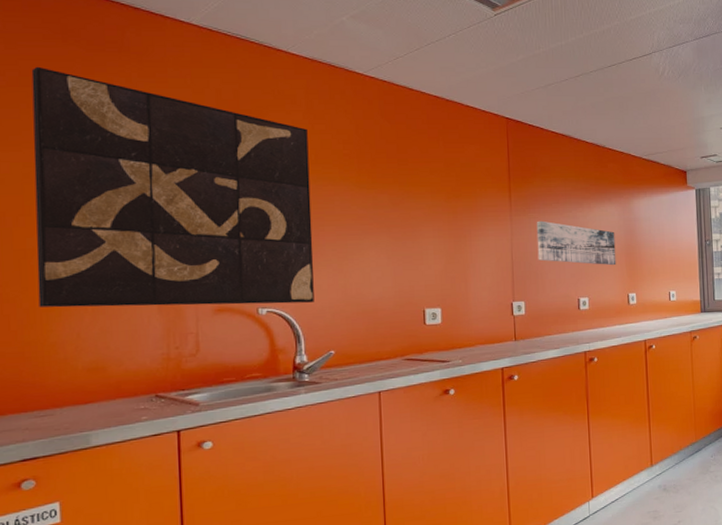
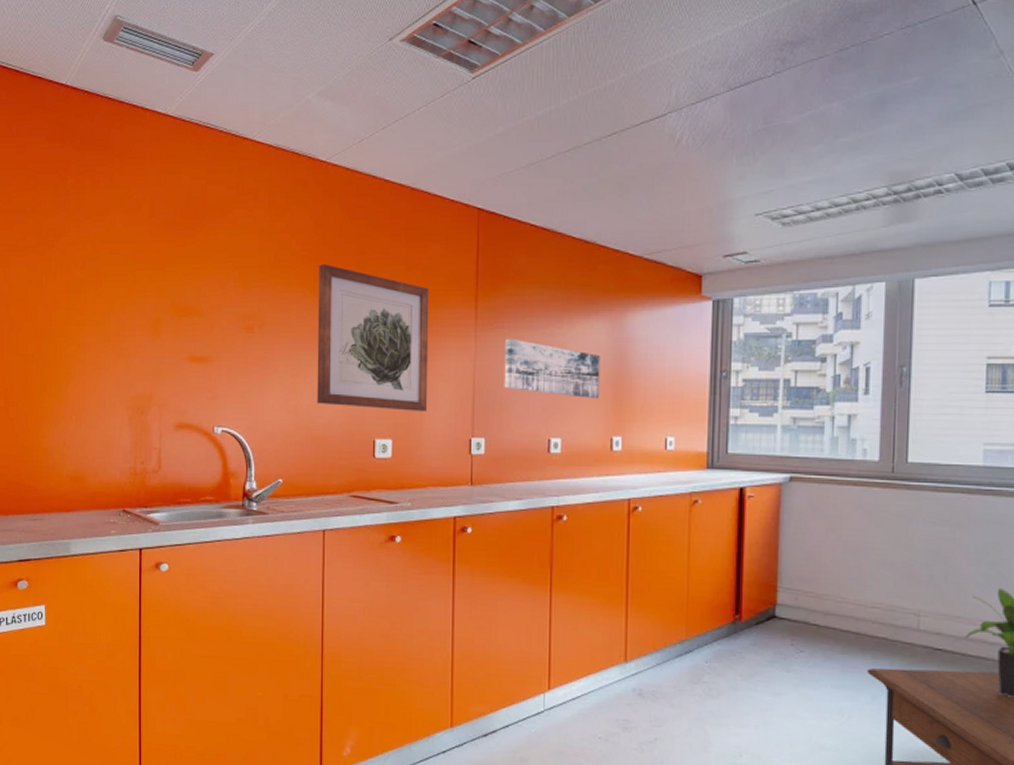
wall art: present [31,66,314,308] -> none [35,169,268,424]
wall art: none [361,161,472,284] -> present [317,264,429,411]

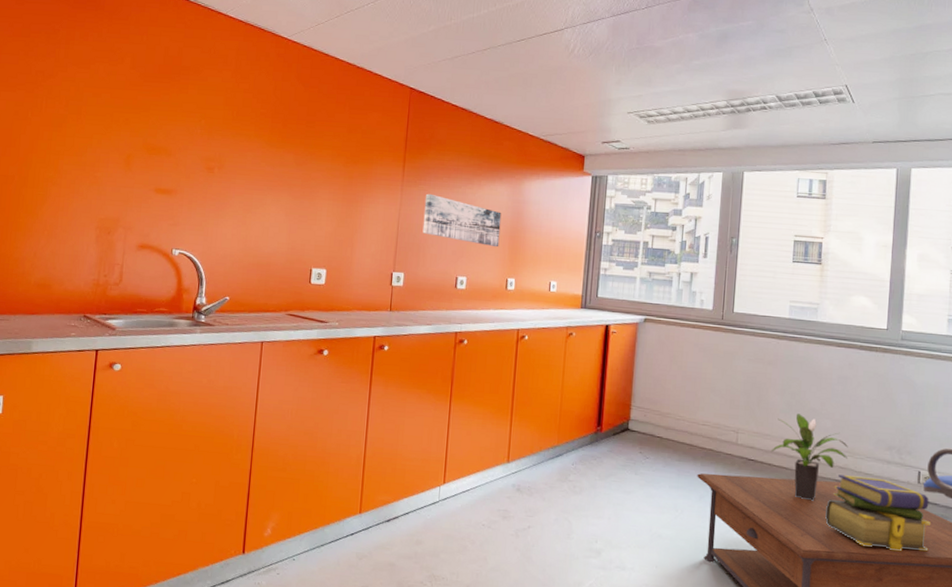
wall art: present [317,264,429,411] -> none [264,121,366,248]

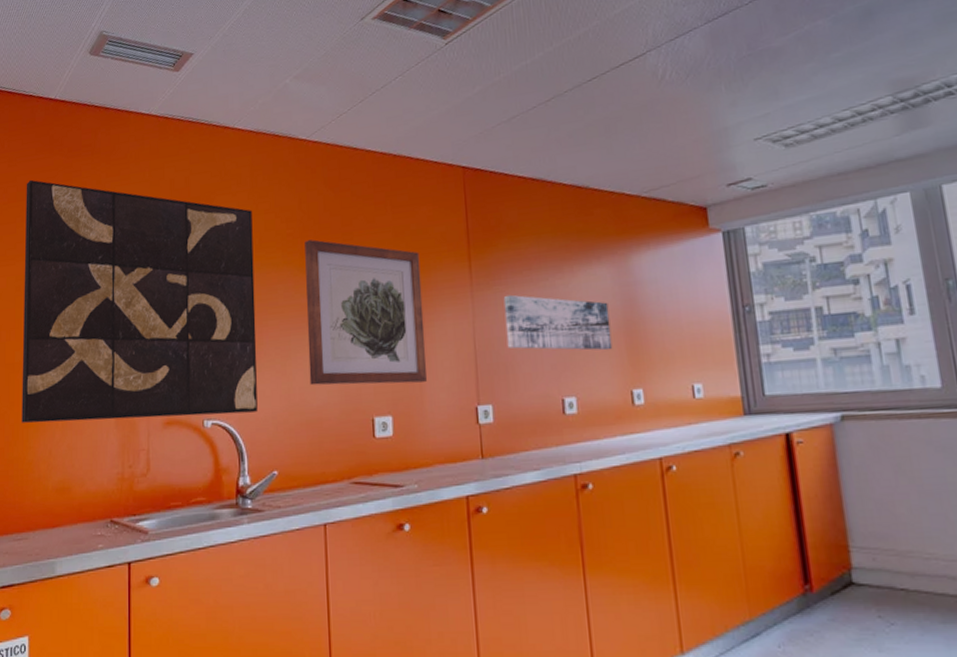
wall art: none [10,20,234,249] -> present [21,179,258,423]
wall art: none [264,121,366,248] -> present [304,239,428,386]

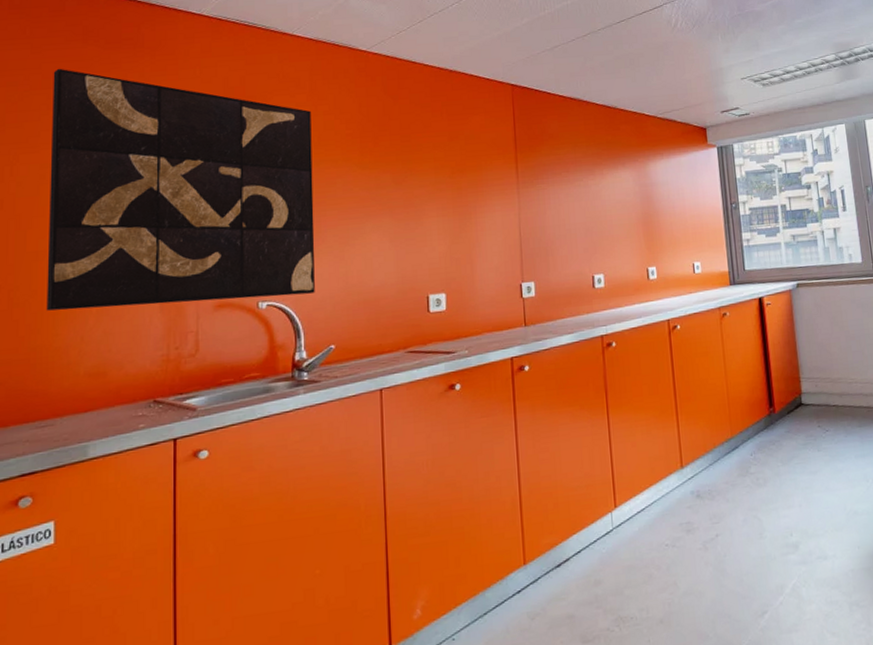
wall art: present [304,239,428,386] -> none [364,140,478,269]
wall art: present [503,294,613,351] -> none [545,191,633,237]

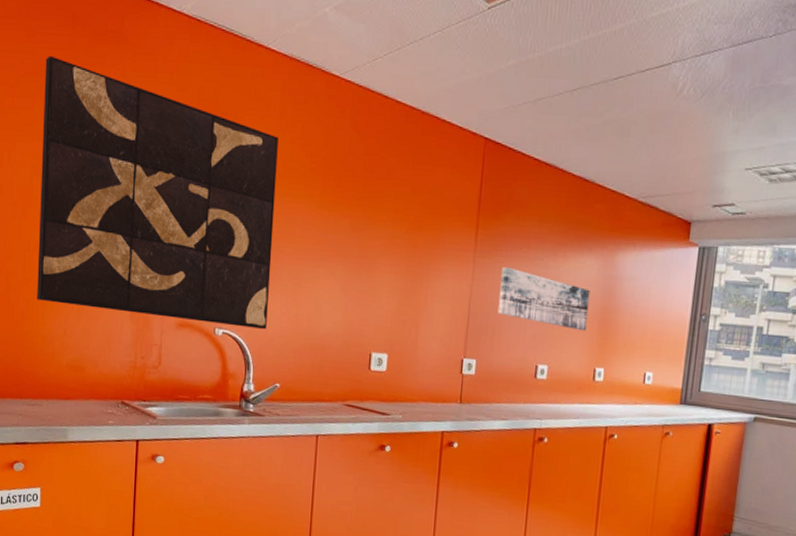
wall art: none [545,191,633,237] -> present [497,266,590,332]

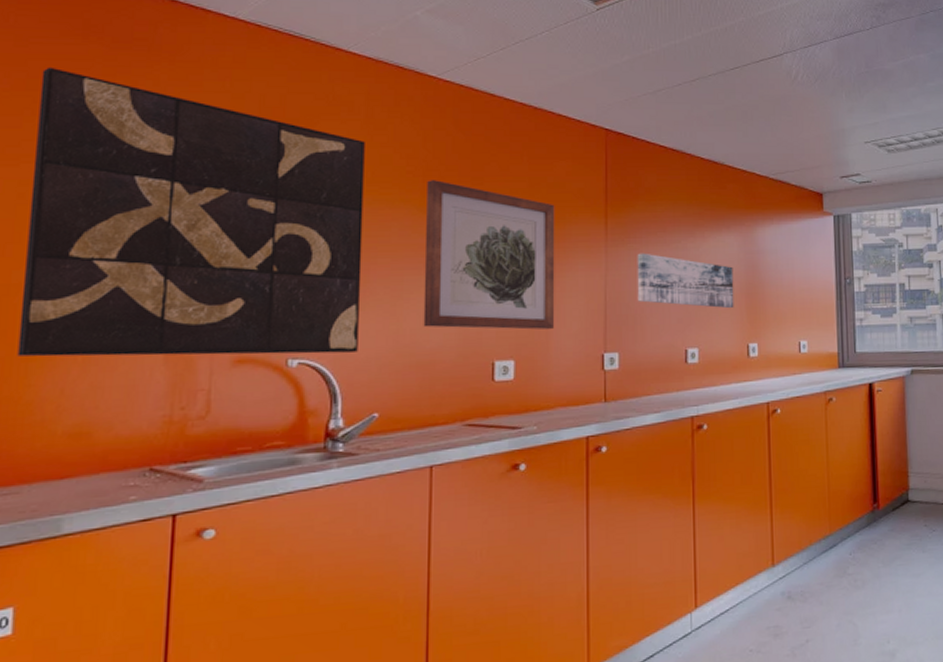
wall art: none [317,178,433,330] -> present [423,180,555,330]

